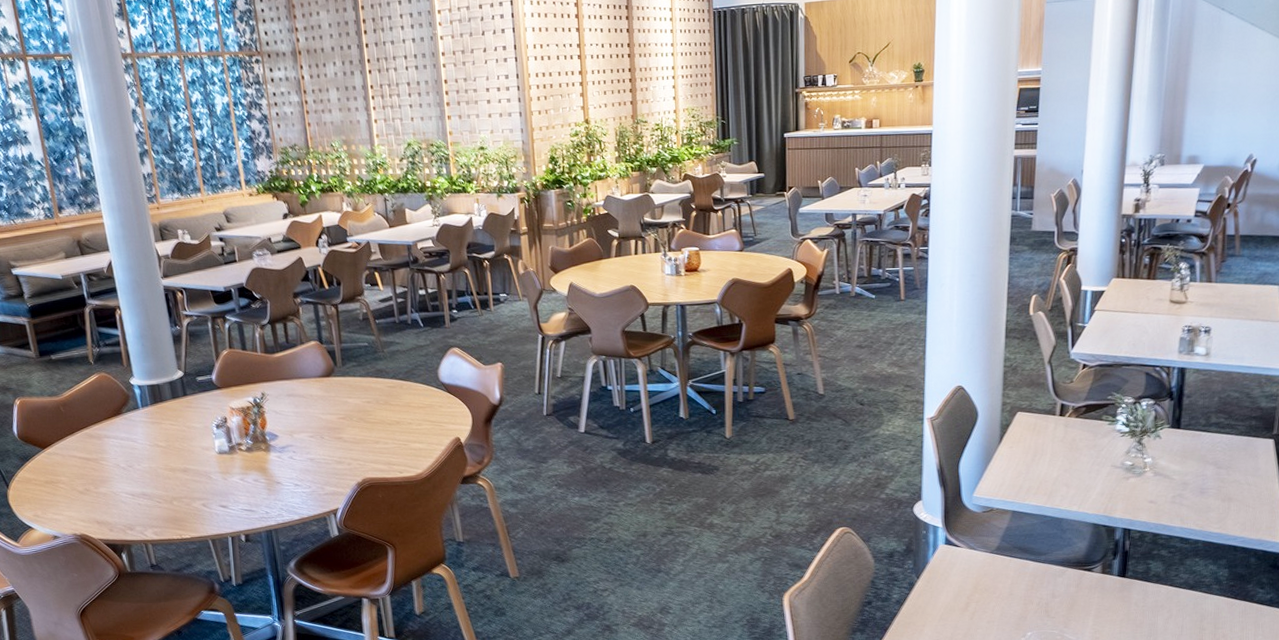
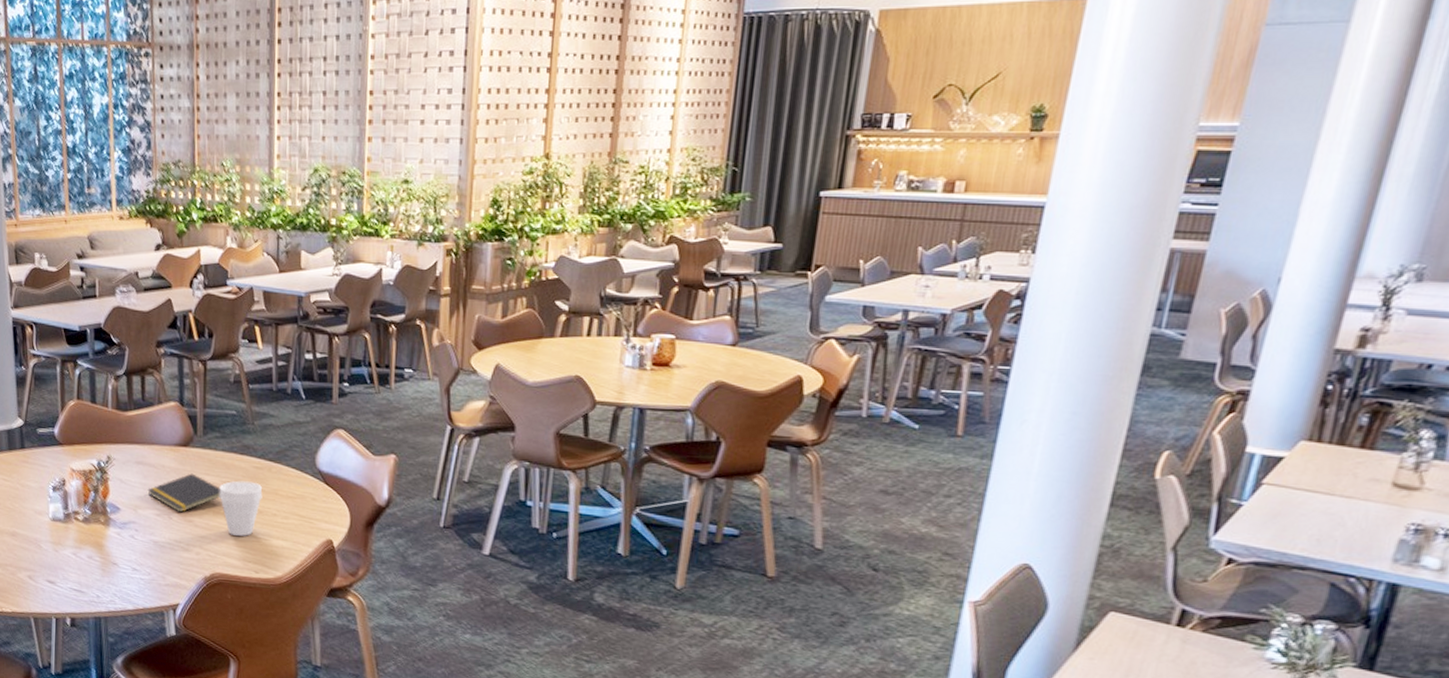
notepad: none [300,398,363,432] -> present [147,473,220,513]
cup: none [361,399,398,445] -> present [219,480,263,536]

